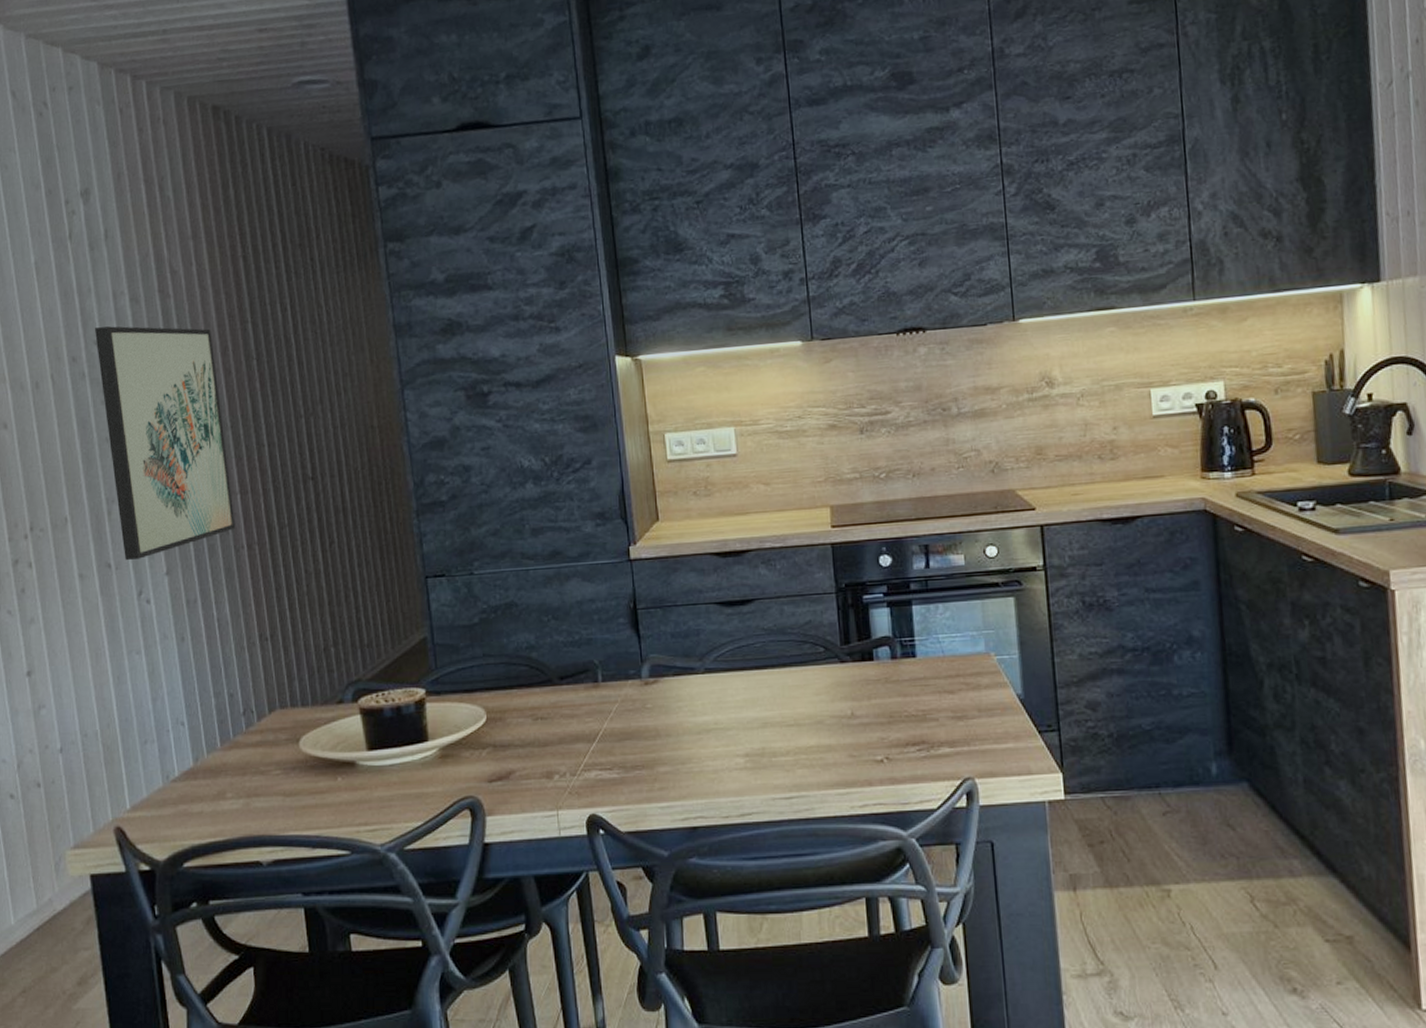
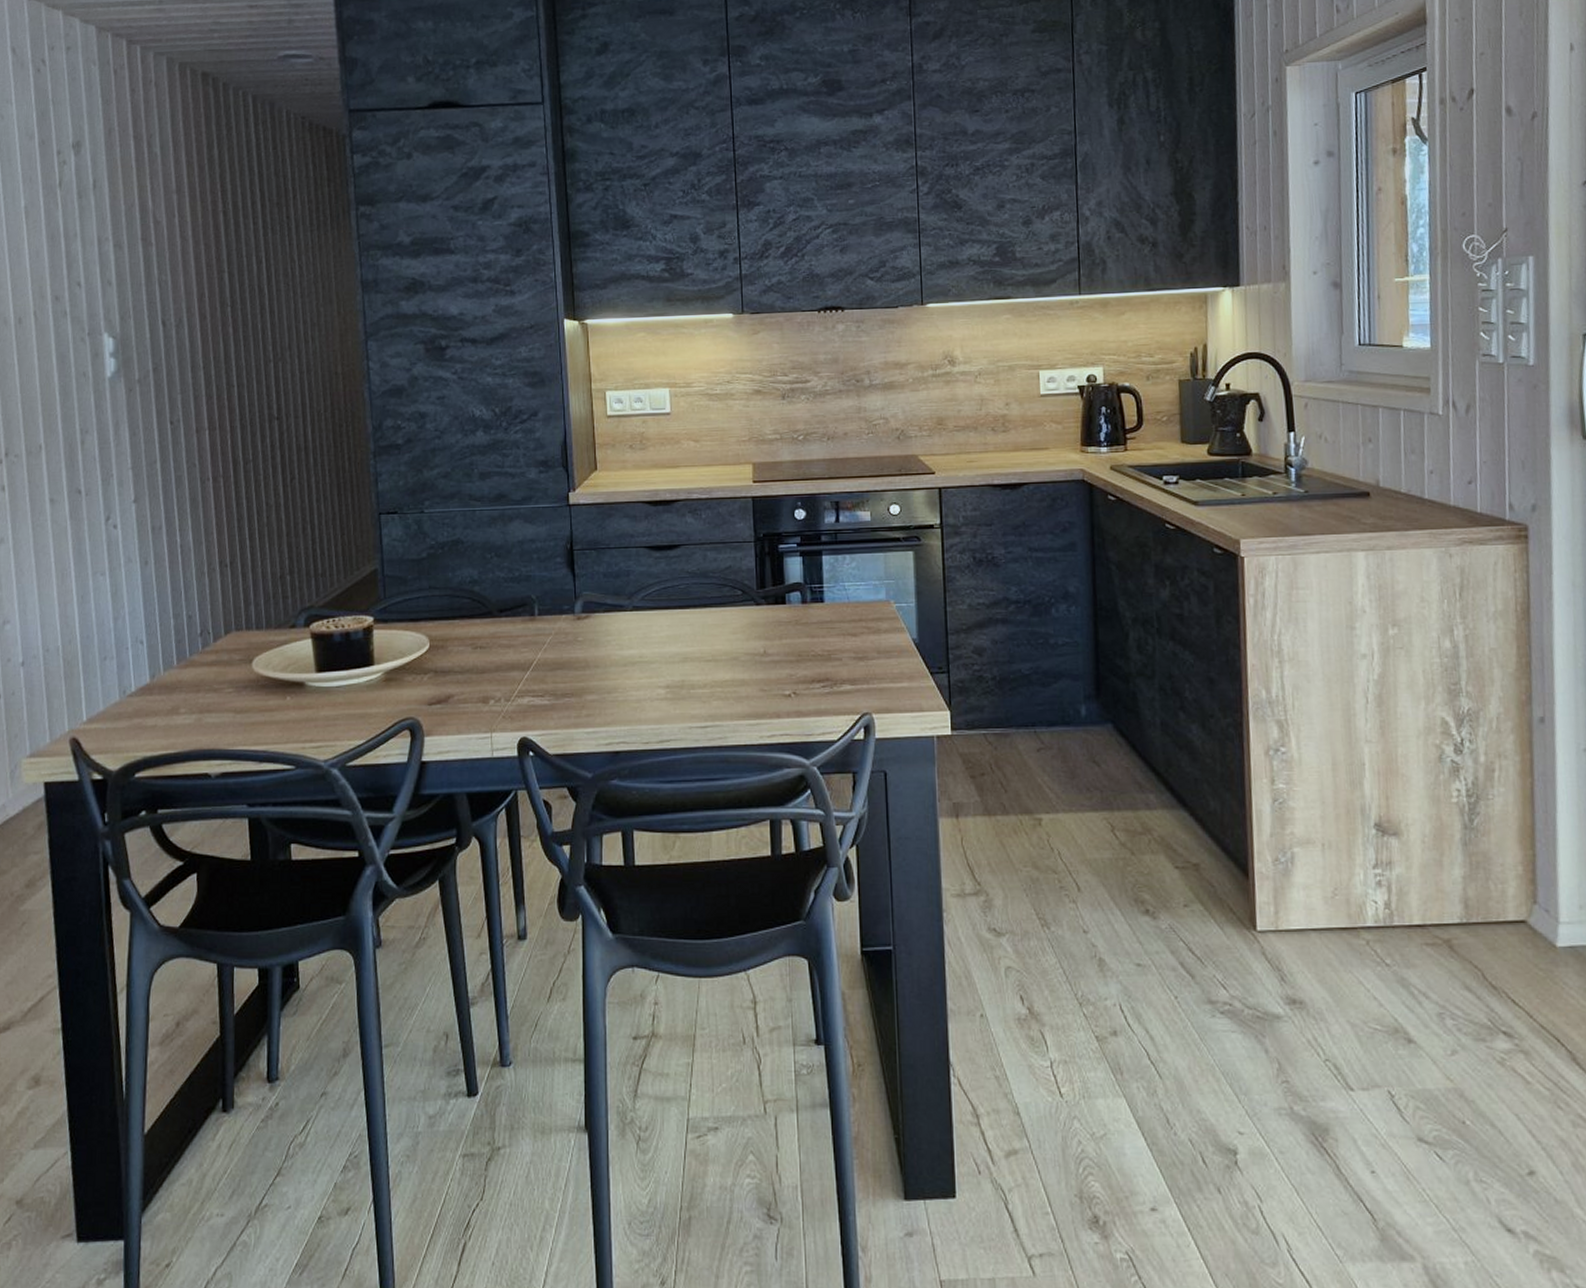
wall art: present [95,326,236,560] -> none [78,269,203,487]

